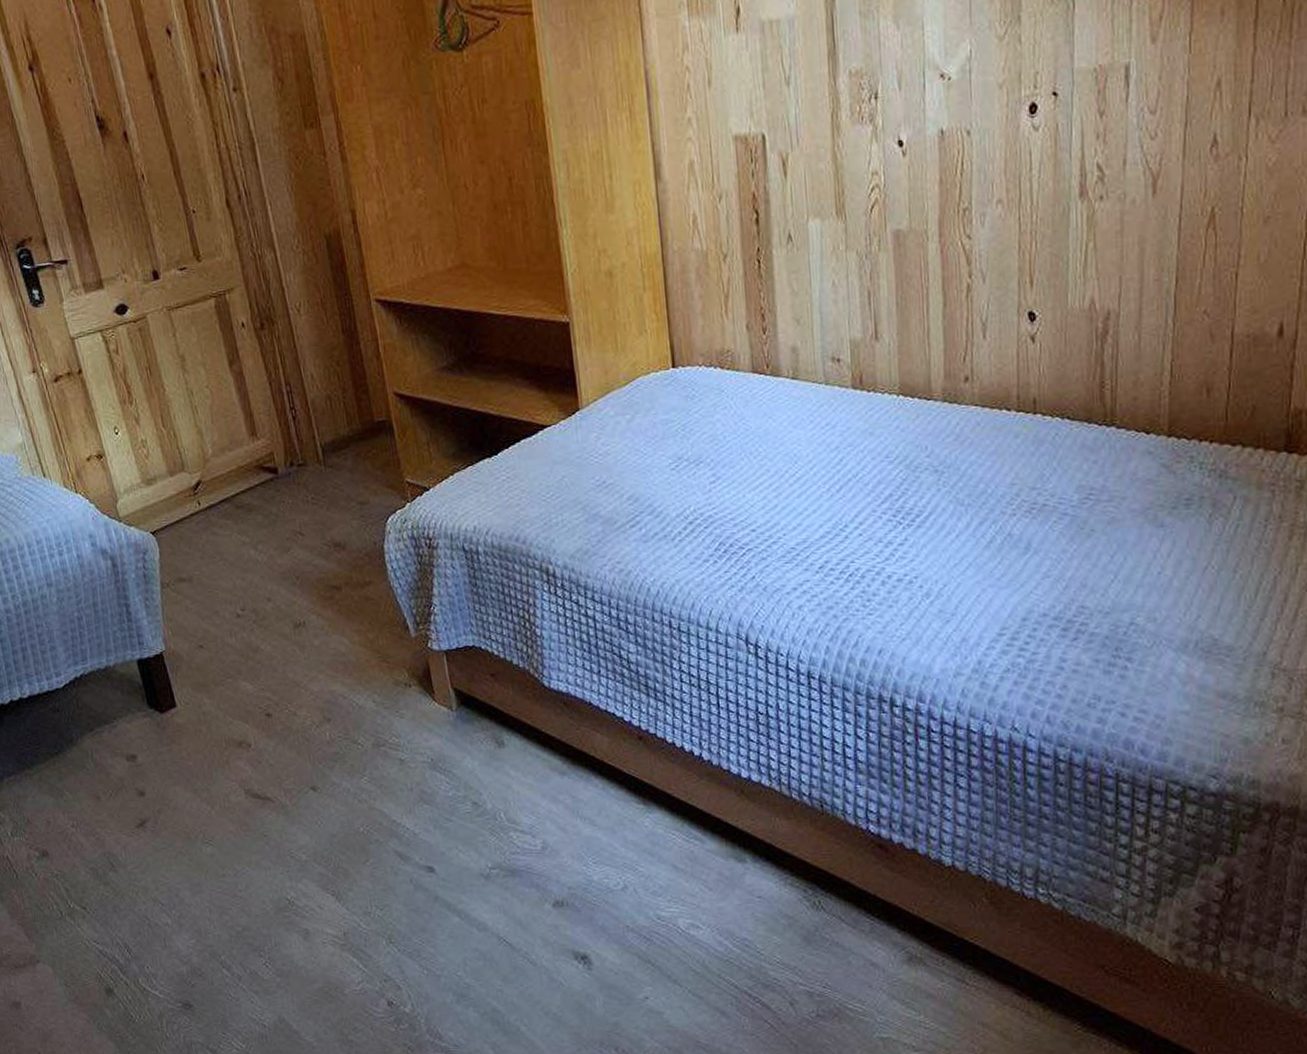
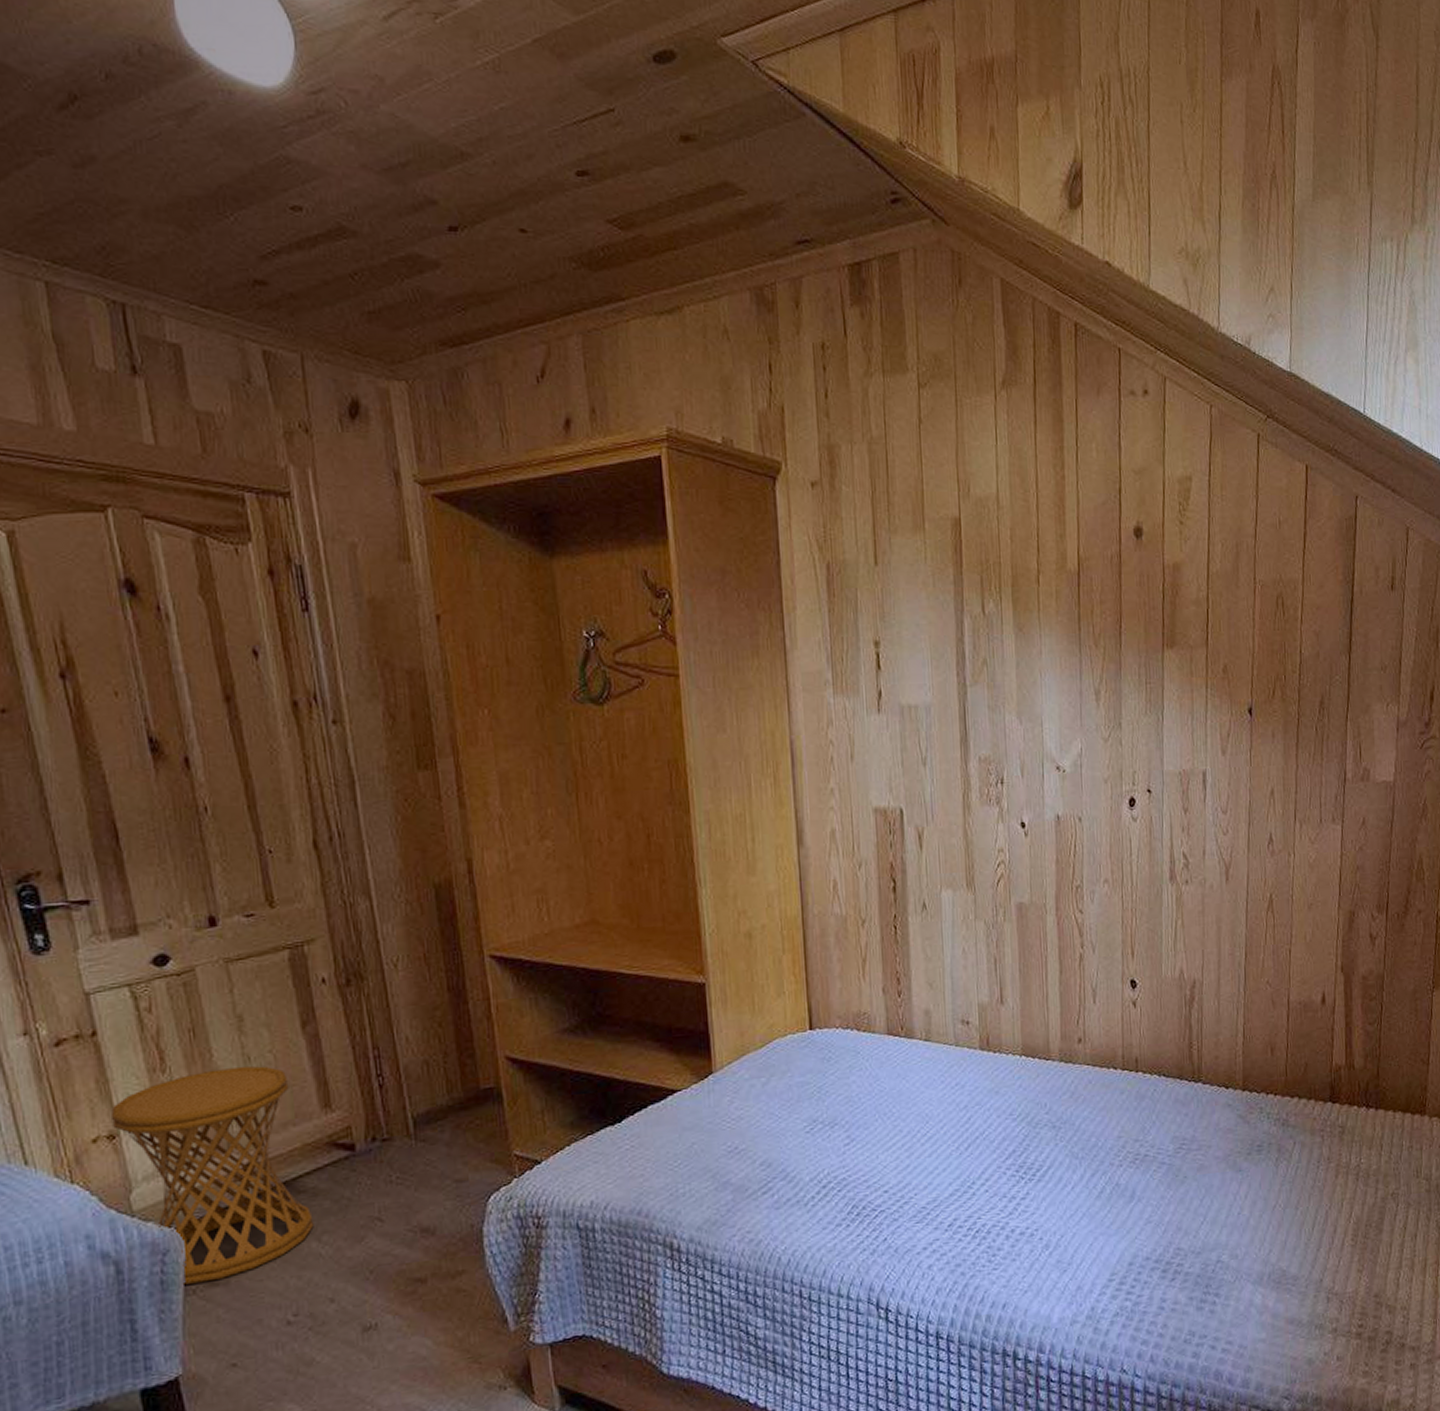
side table: none [97,399,251,579] -> present [111,1065,314,1285]

